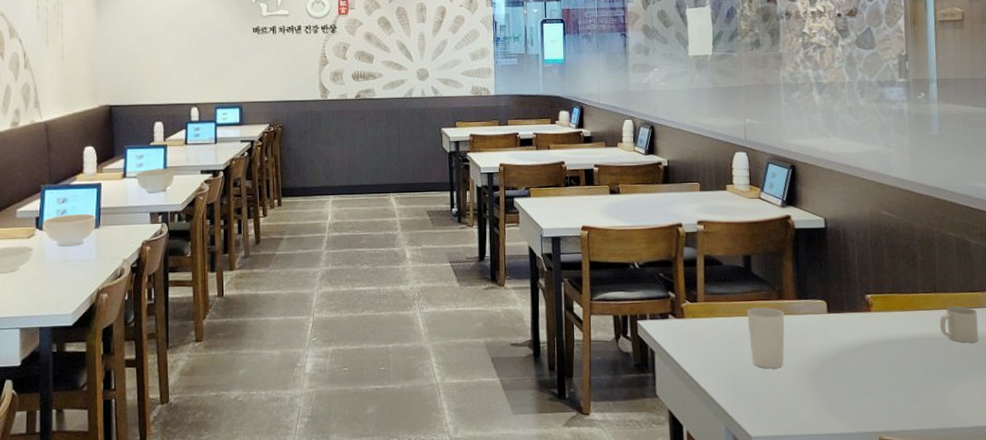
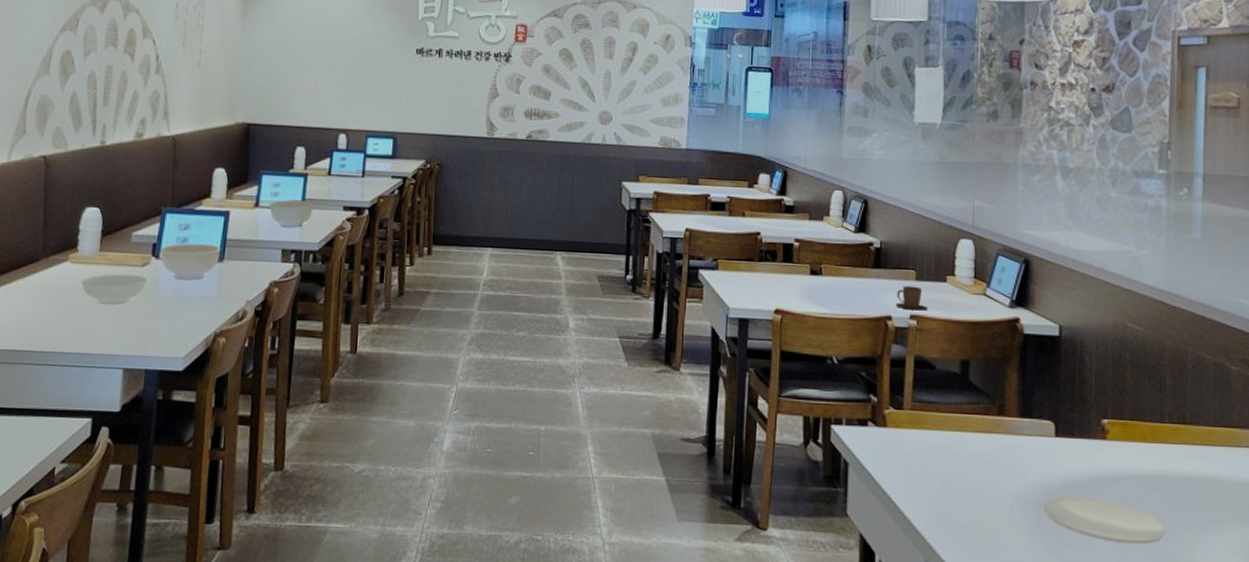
cup: none [684,196,712,217] -> present [895,286,928,311]
cup: present [747,307,785,369] -> none [960,421,1004,497]
plate: none [822,362,926,398] -> present [1043,497,1166,544]
cup: present [939,306,979,343] -> none [1187,442,1233,488]

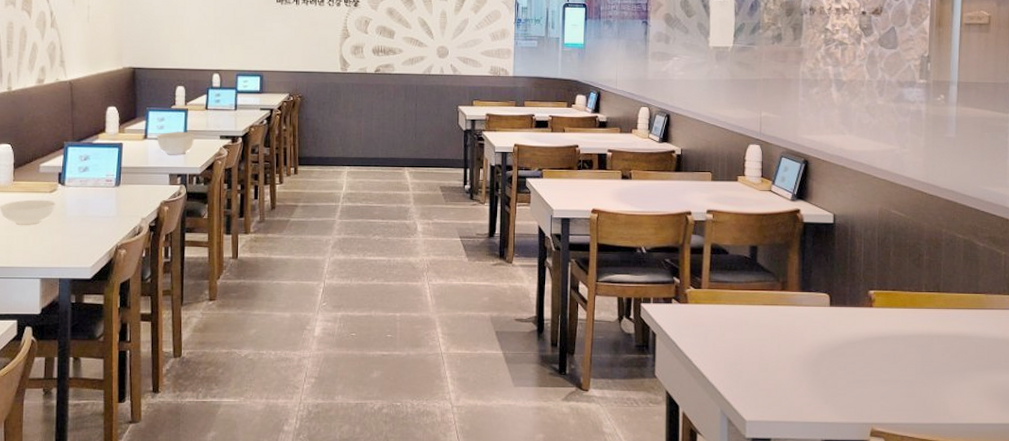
soup bowl: present [160,243,221,280] -> none [65,171,117,203]
cup: present [895,286,928,311] -> none [694,186,722,206]
plate: present [1043,497,1166,544] -> none [819,355,922,391]

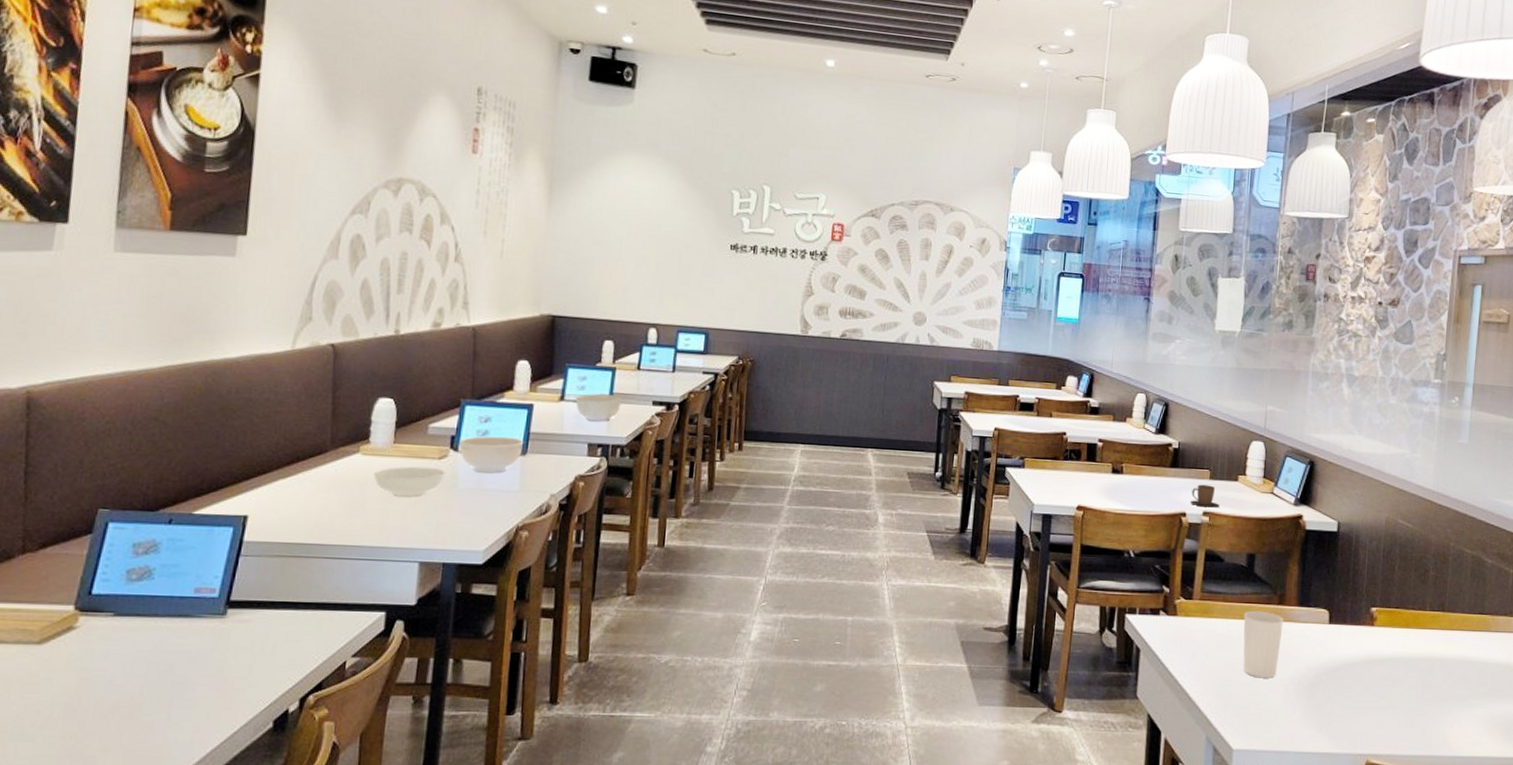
soup bowl: none [65,171,117,203] -> present [459,436,524,474]
cup: none [694,186,722,206] -> present [1190,484,1220,508]
cup: none [749,296,787,357] -> present [1243,610,1283,678]

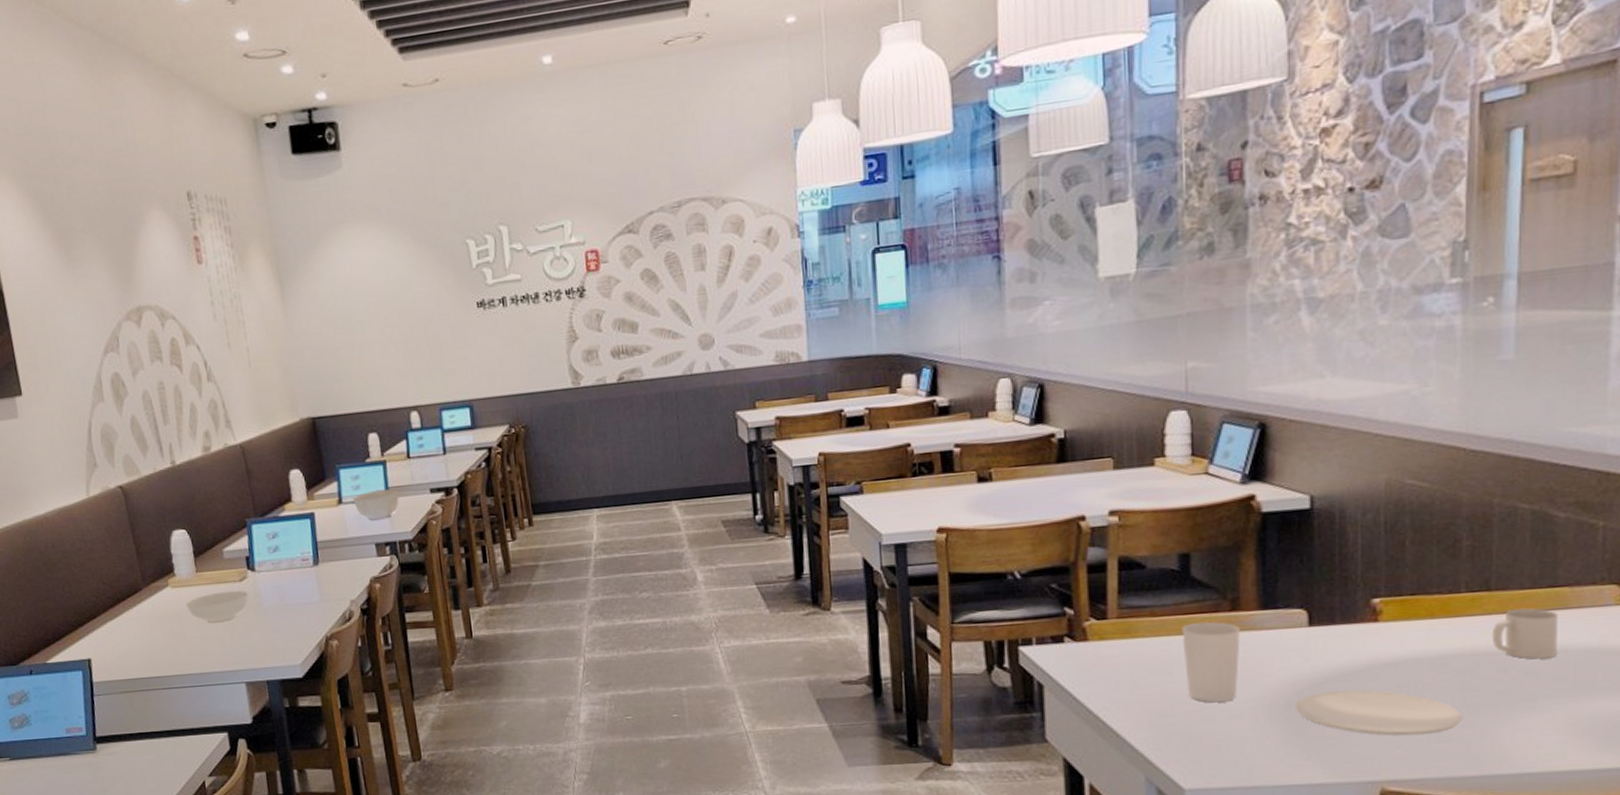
soup bowl: present [459,436,524,474] -> none [254,549,314,589]
cup: present [1190,484,1220,508] -> none [1089,476,1131,506]
plate: none [1315,678,1422,720] -> present [1295,690,1462,736]
cup: none [1443,627,1483,668] -> present [1491,608,1557,659]

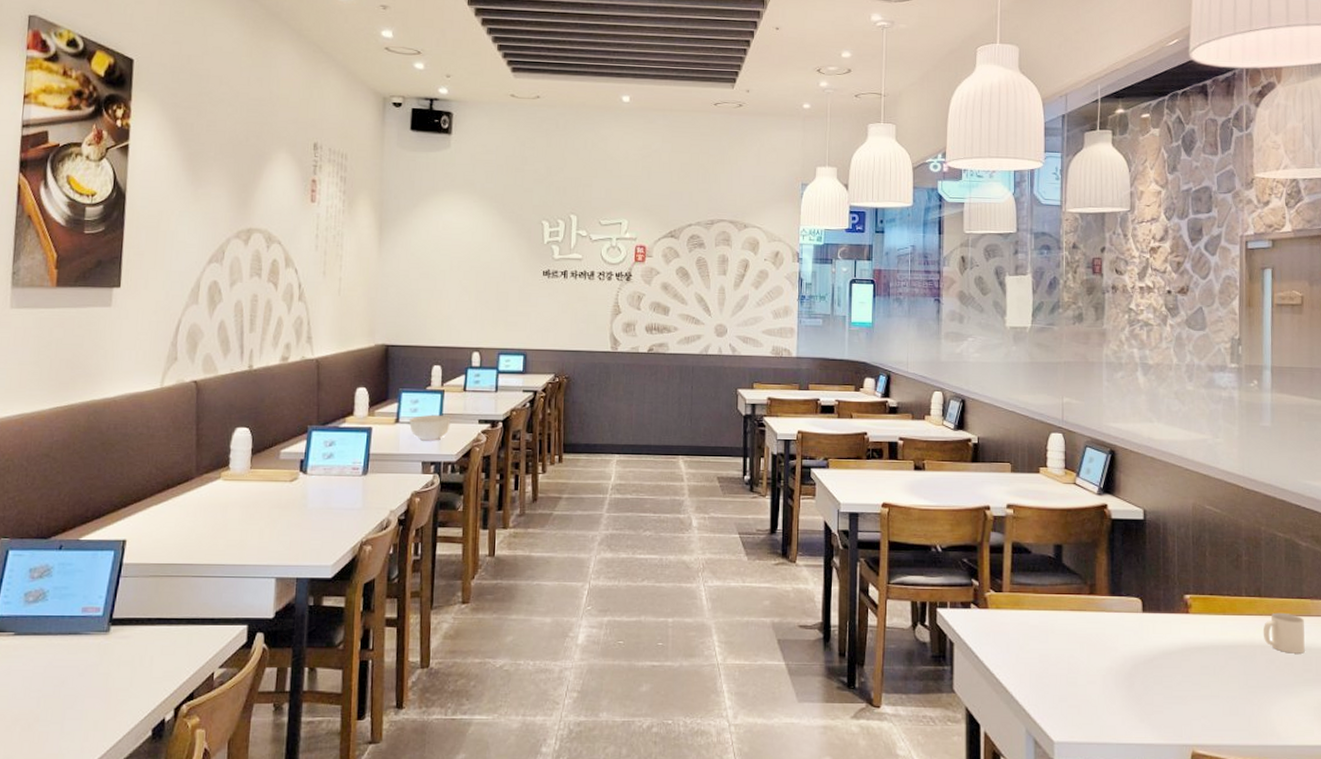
bowl: present [185,590,249,623] -> none [233,489,297,518]
cup: present [1182,621,1240,703] -> none [1055,601,1096,669]
plate: present [1295,690,1462,736] -> none [1133,667,1246,708]

